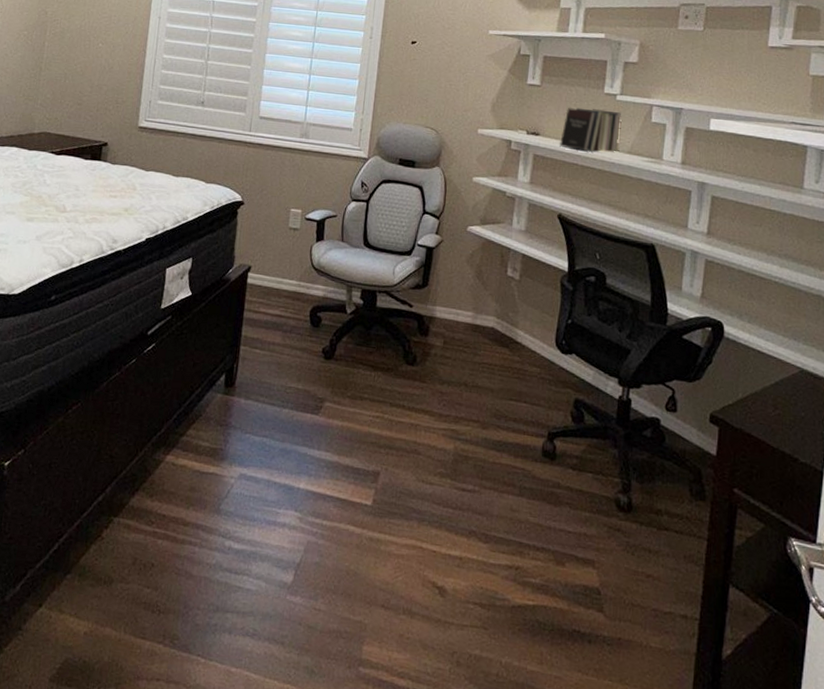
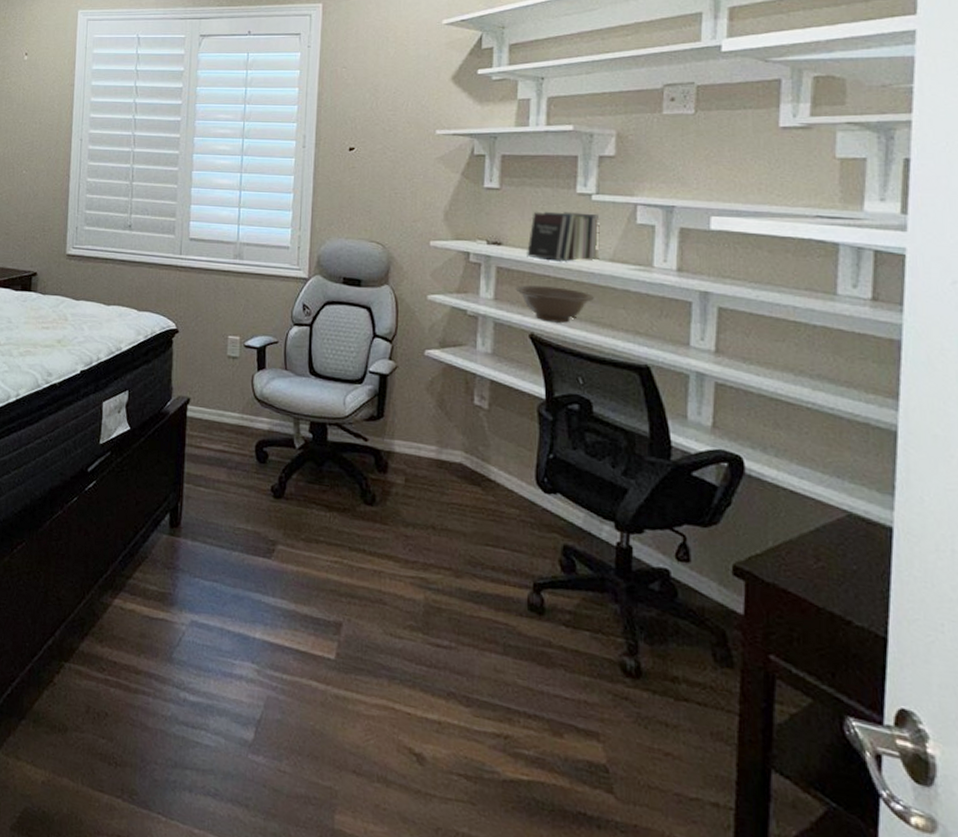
decorative bowl: none [548,171,613,206] -> present [515,285,594,323]

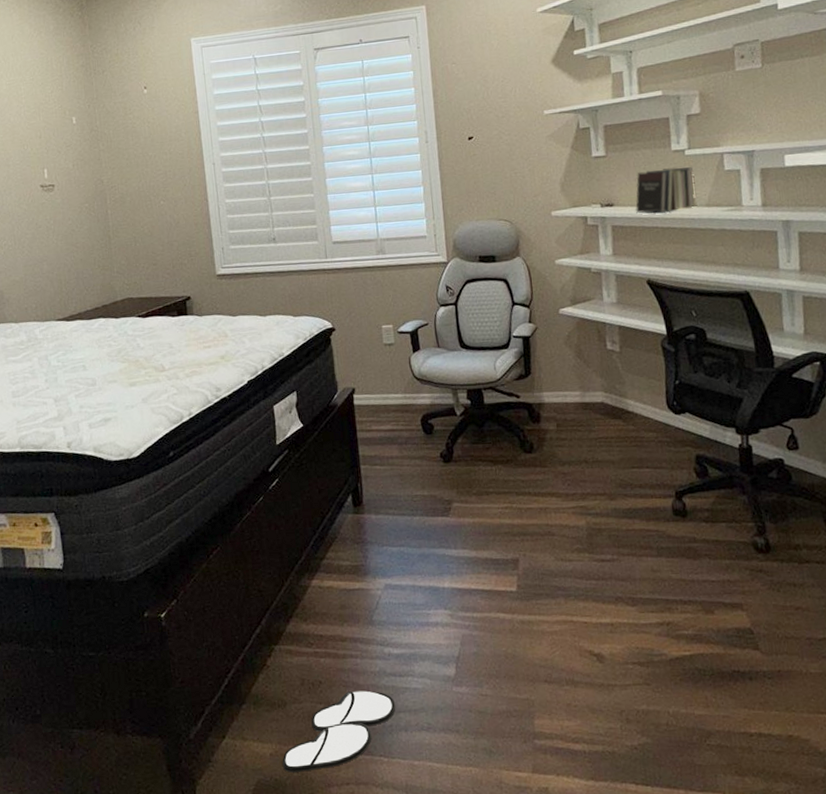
slippers: none [53,731,183,814] -> present [282,691,396,773]
decorative bowl: present [515,285,594,323] -> none [630,235,697,267]

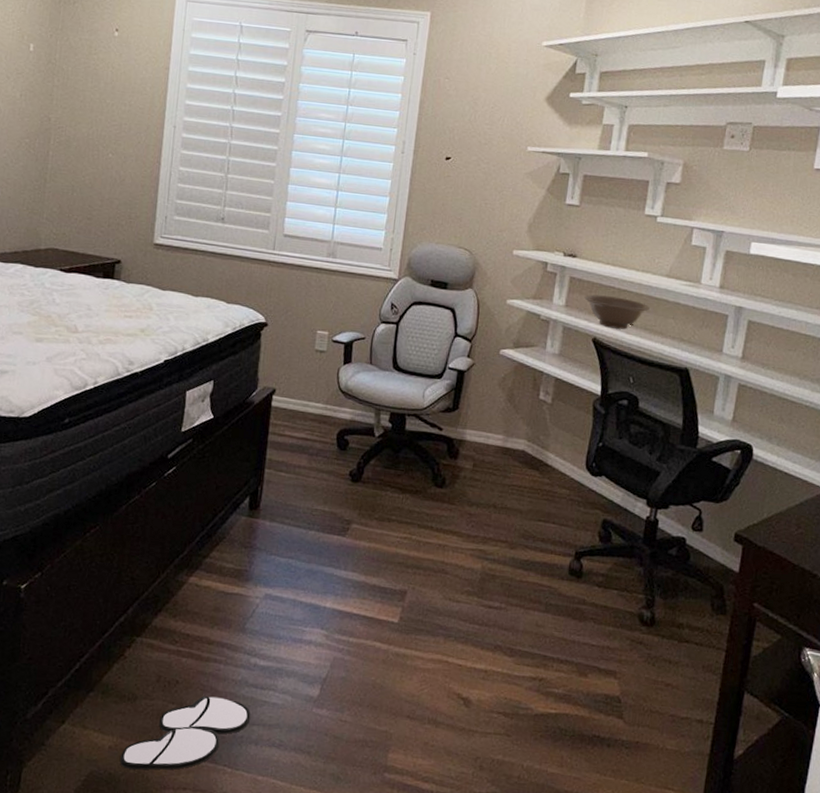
decorative bowl: none [630,235,697,267] -> present [584,294,650,330]
books: present [636,167,696,213] -> none [597,229,662,275]

